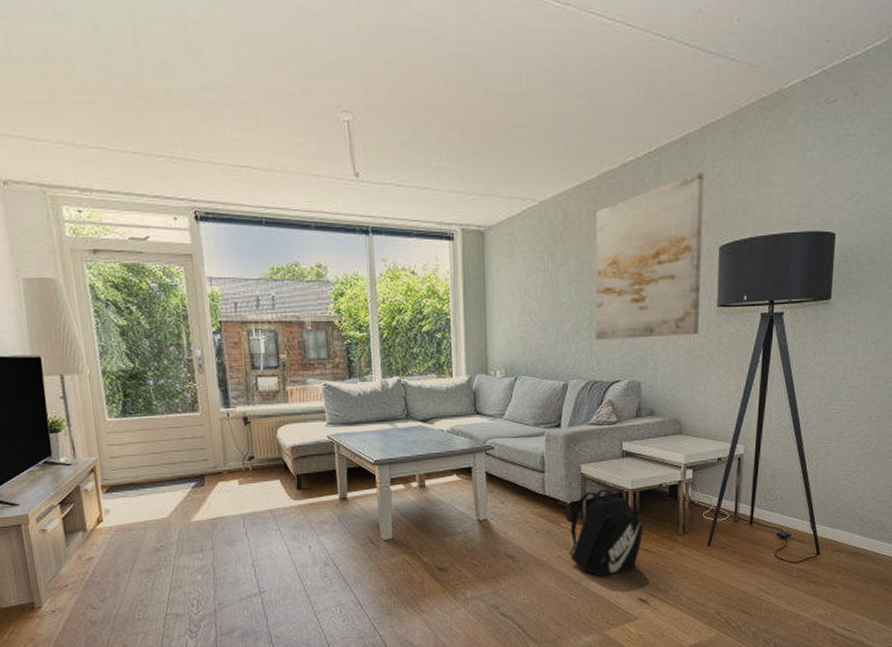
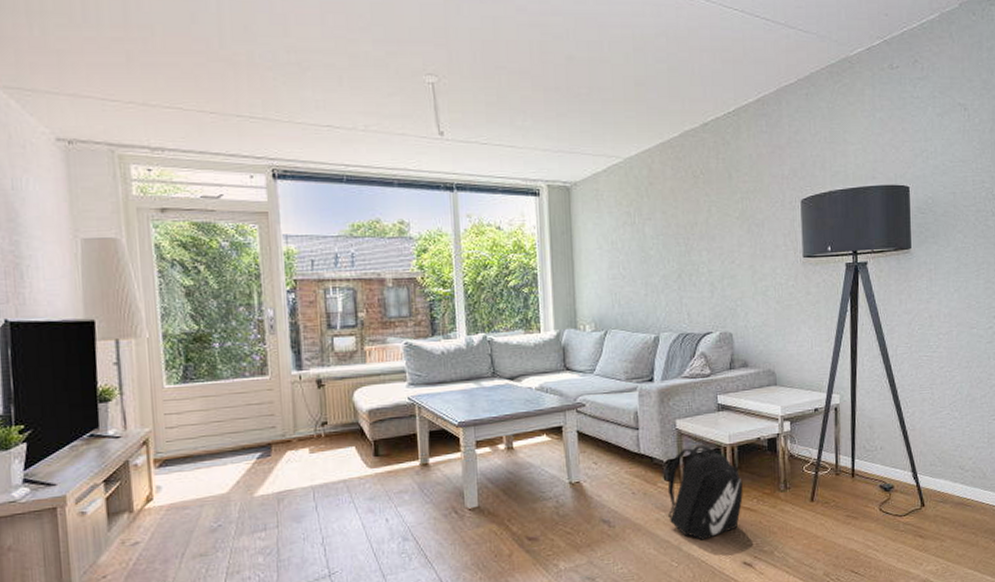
wall art: present [595,173,705,341] -> none [680,131,786,293]

